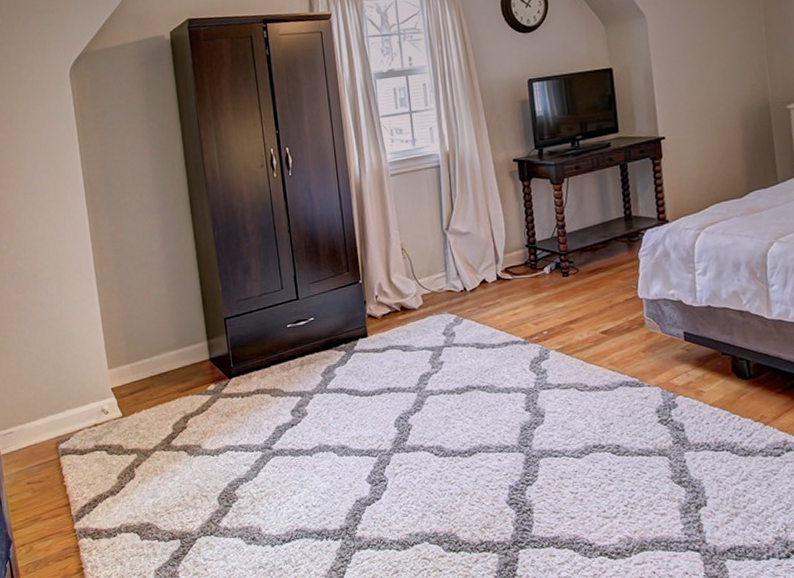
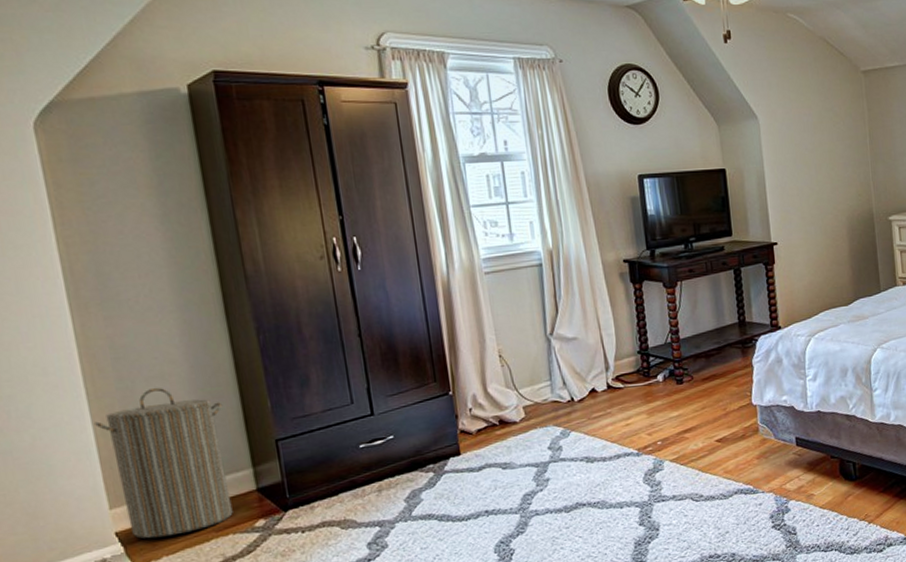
laundry hamper: none [101,273,192,395] -> present [95,387,233,539]

